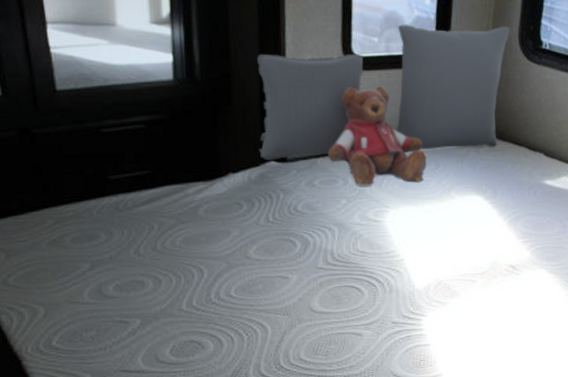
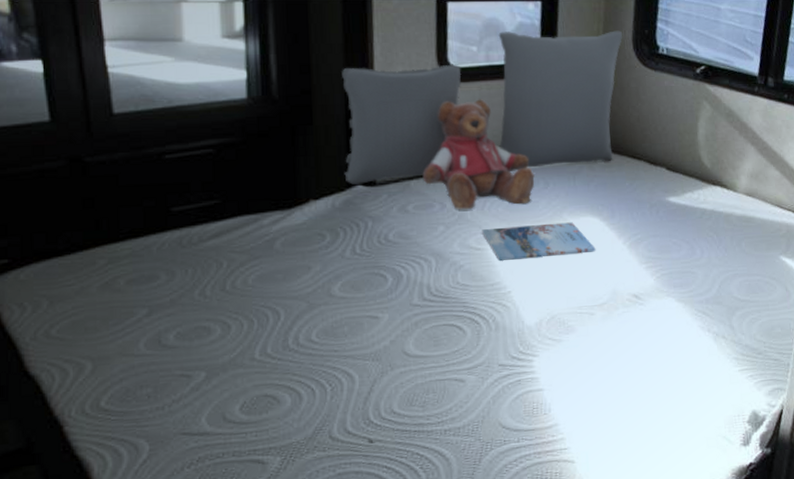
magazine: none [379,200,479,232] -> present [482,222,596,261]

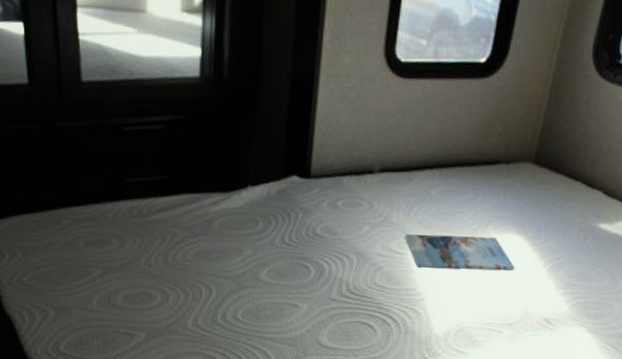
pillow: present [342,64,462,185] -> none [282,52,408,175]
teddy bear: present [422,99,535,210] -> none [355,97,465,213]
pillow: present [498,30,623,167] -> none [434,25,584,178]

